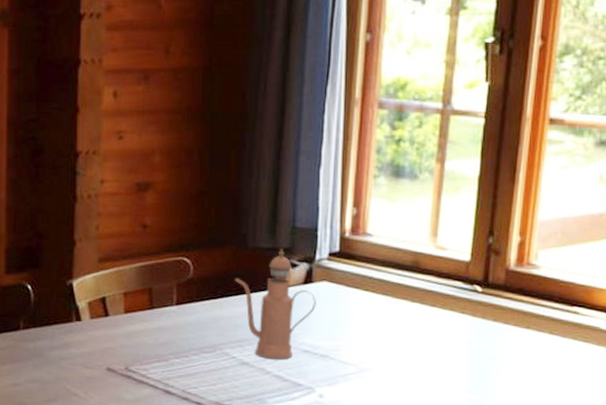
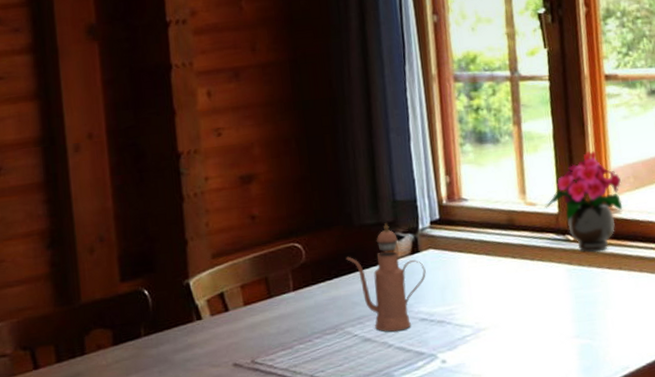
potted flower: none [456,200,546,307] -> present [545,151,623,252]

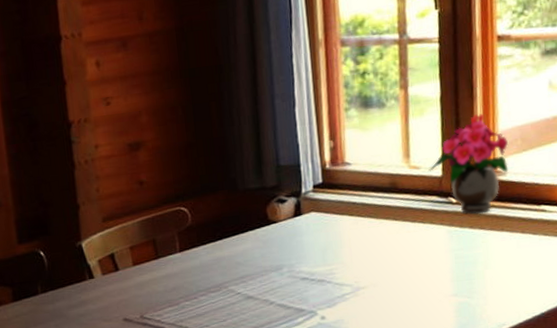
coffeepot: present [345,223,426,332] -> none [230,187,308,290]

